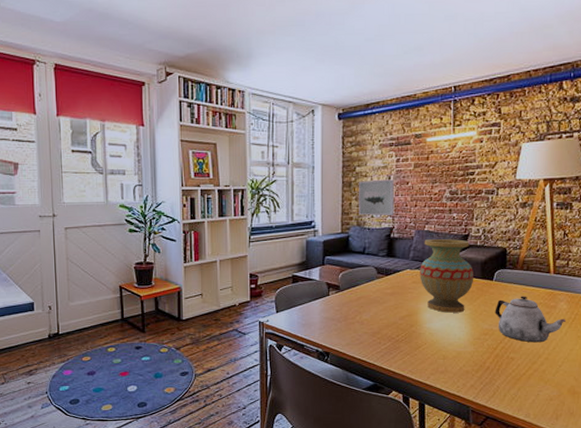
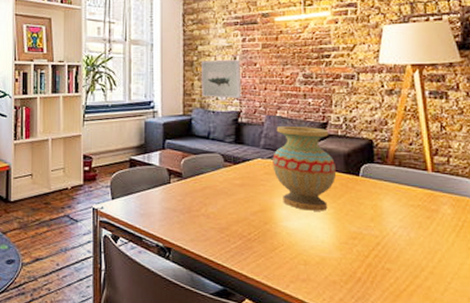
teapot: present [494,296,566,343] -> none [363,195,451,253]

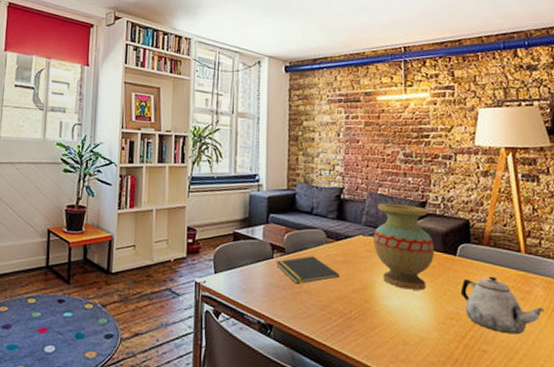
notepad: none [173,180,238,208] -> present [276,256,339,284]
wall art: present [202,59,242,98] -> none [306,136,345,174]
teapot: none [363,195,451,253] -> present [460,276,544,335]

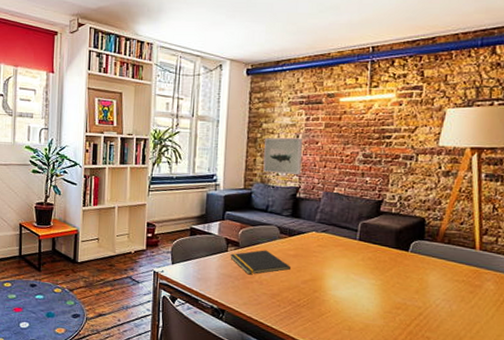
wall art: none [306,136,345,174] -> present [263,137,303,175]
vase: present [373,203,435,291] -> none [326,202,388,283]
teapot: present [460,276,544,335] -> none [409,271,493,324]

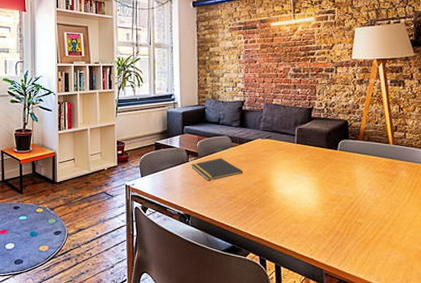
wall art: present [263,137,303,175] -> none [212,58,245,90]

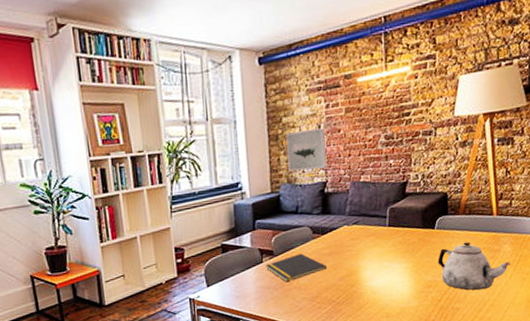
wall art: none [212,58,245,90] -> present [286,128,327,172]
teapot: none [341,164,407,209] -> present [437,242,510,291]

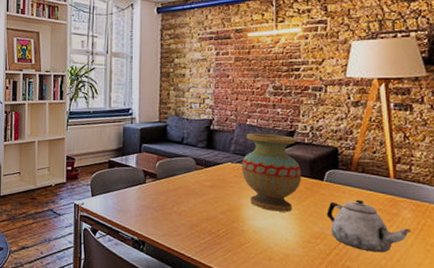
notepad: present [266,253,326,283] -> none [148,181,208,206]
wall art: present [286,128,327,172] -> none [177,71,214,107]
vase: none [357,188,415,268] -> present [242,133,302,212]

